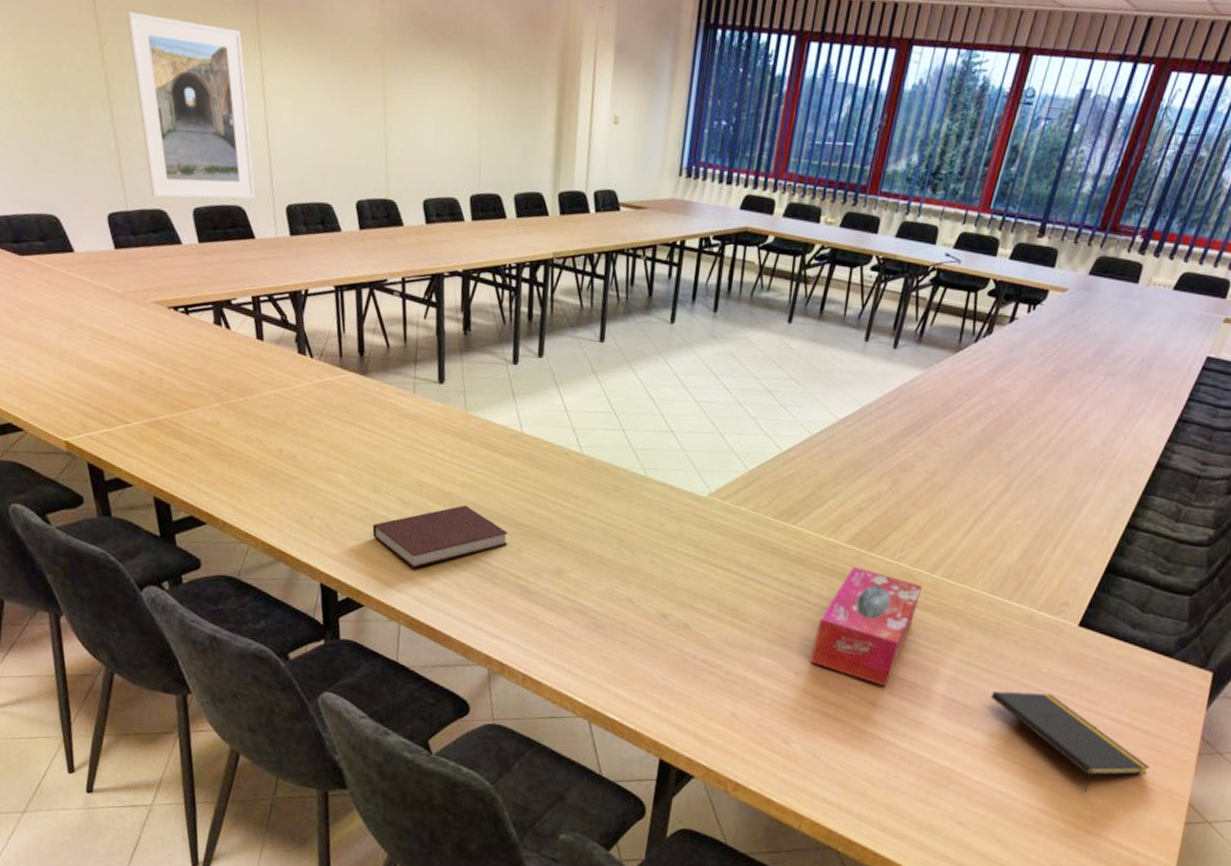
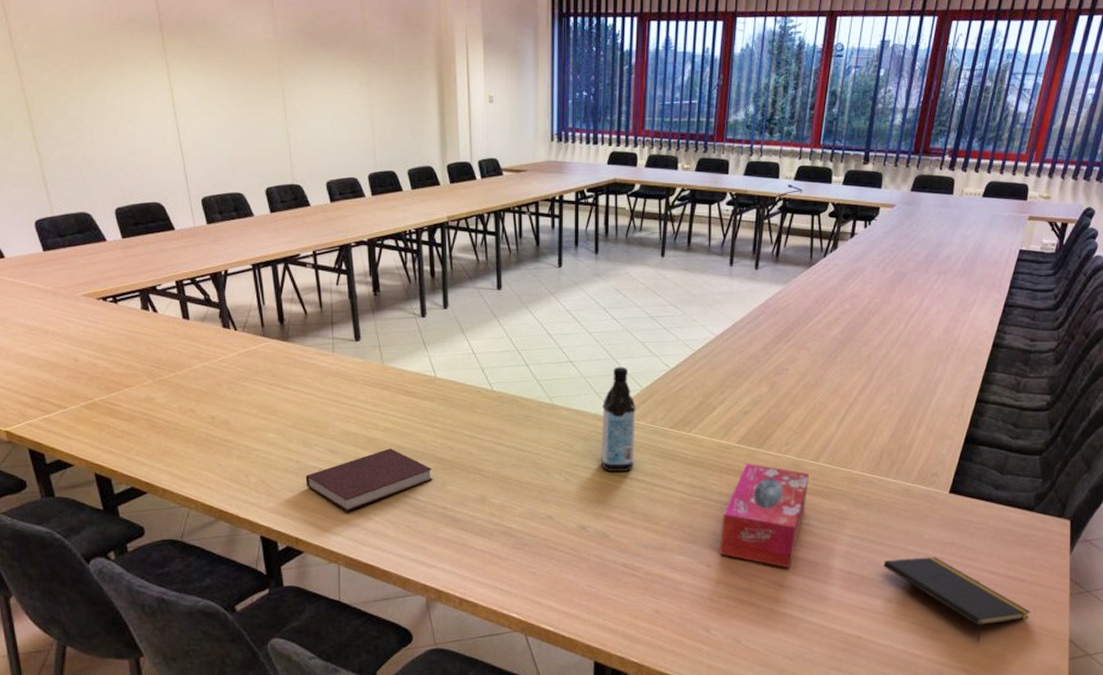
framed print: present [126,11,256,199] -> none [42,43,173,202]
water bottle: none [692,442,738,560] -> present [601,366,636,472]

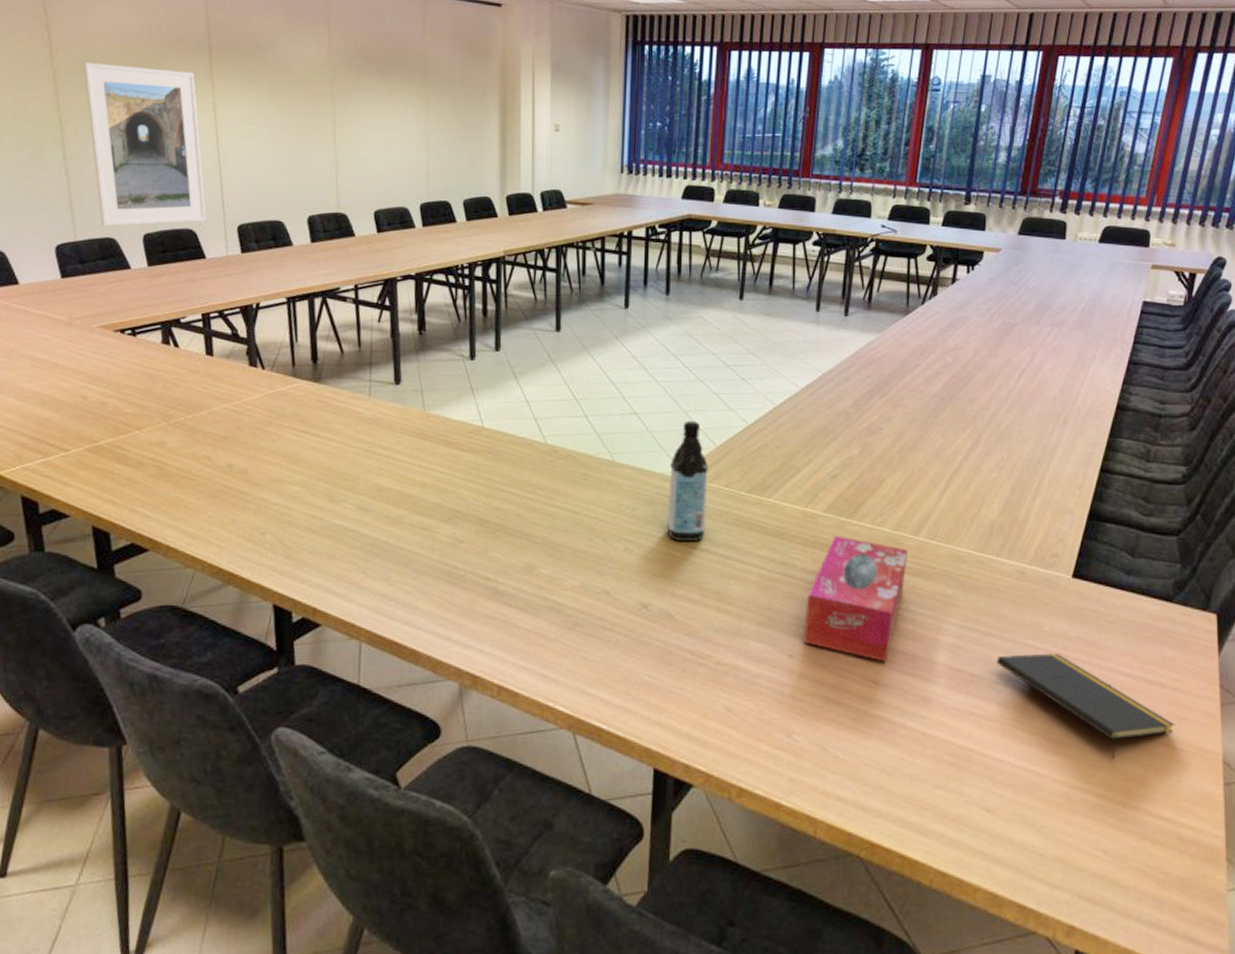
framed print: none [42,43,173,202] -> present [83,62,207,227]
notebook: present [305,448,433,512] -> none [329,506,474,579]

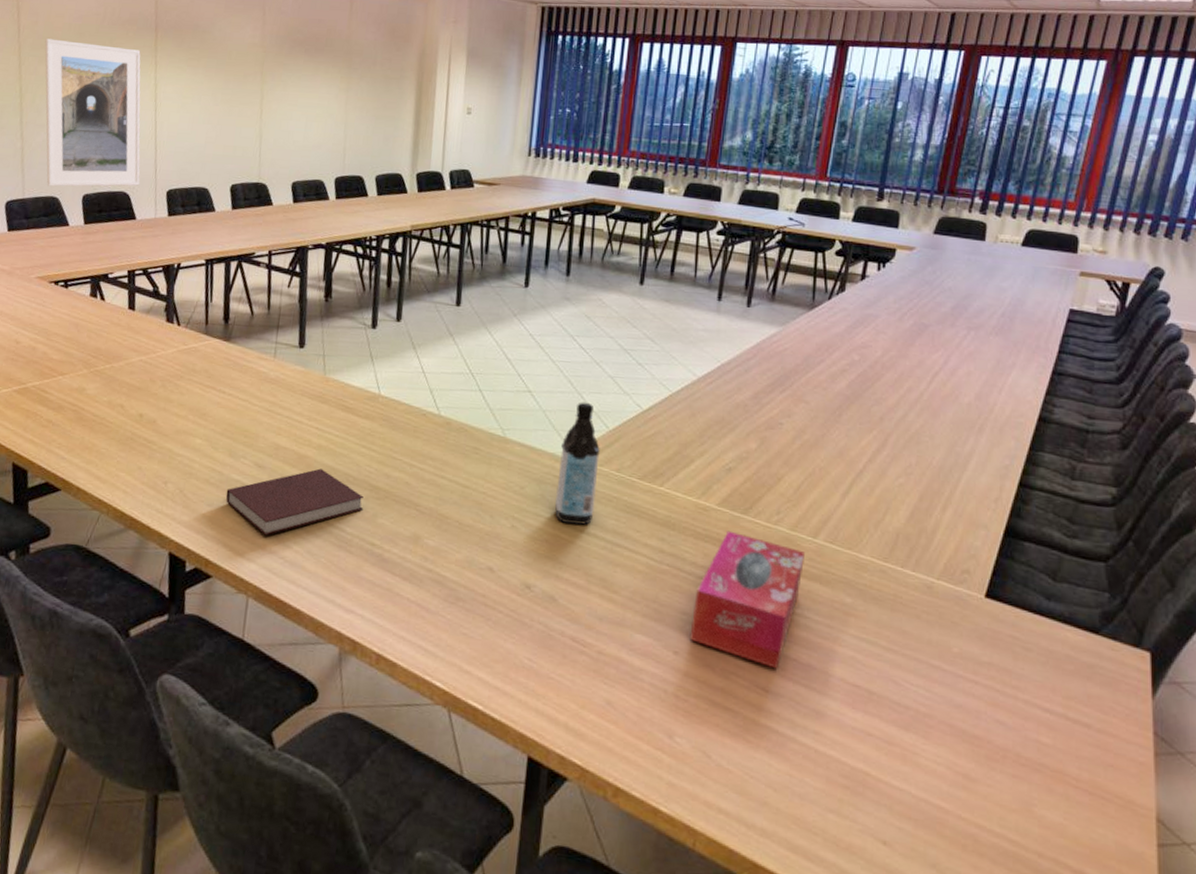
notebook: none [329,506,474,579] -> present [225,468,364,536]
notepad: present [996,652,1175,760] -> none [898,674,1101,803]

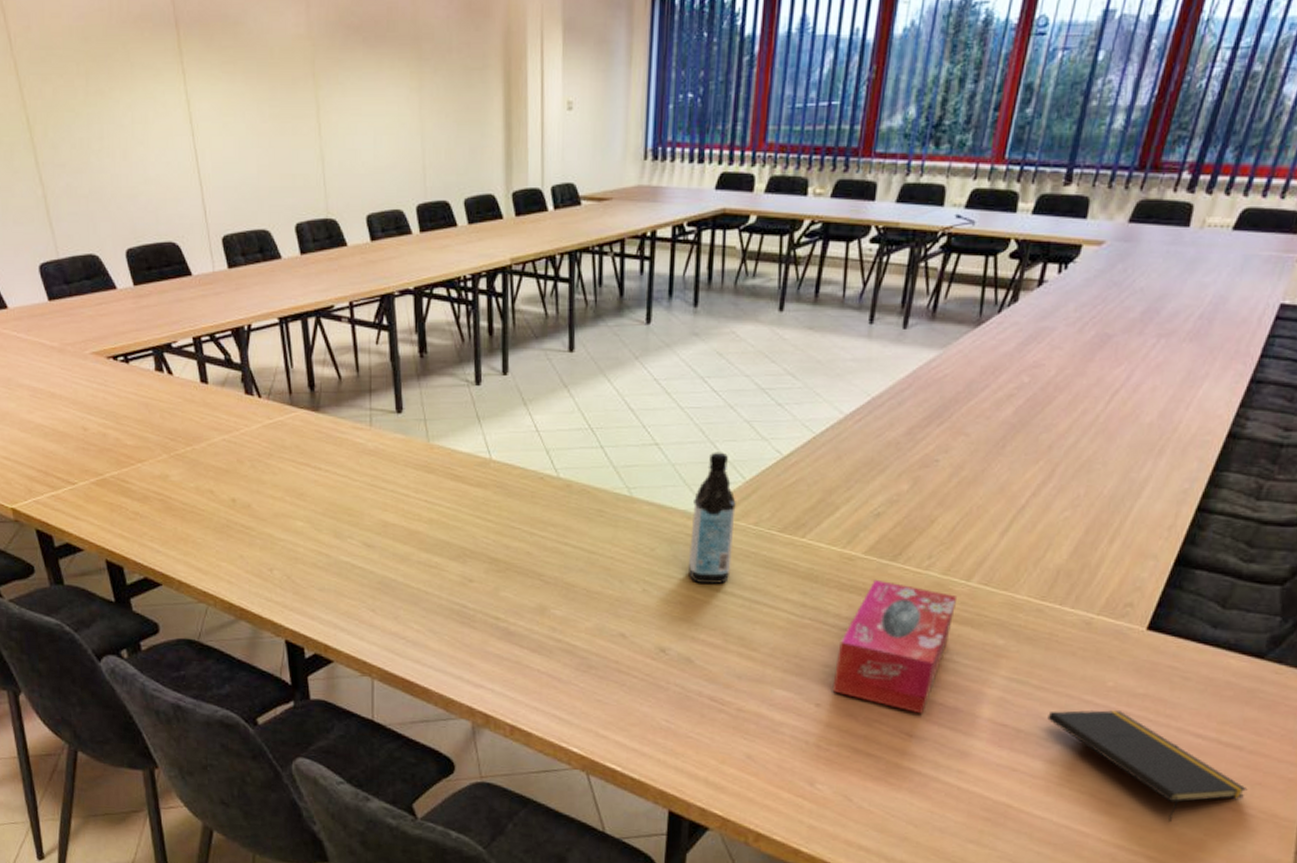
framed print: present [45,38,141,187] -> none [44,48,190,242]
notebook: present [225,468,364,536] -> none [336,544,484,617]
notepad: none [898,674,1101,803] -> present [1047,709,1248,823]

